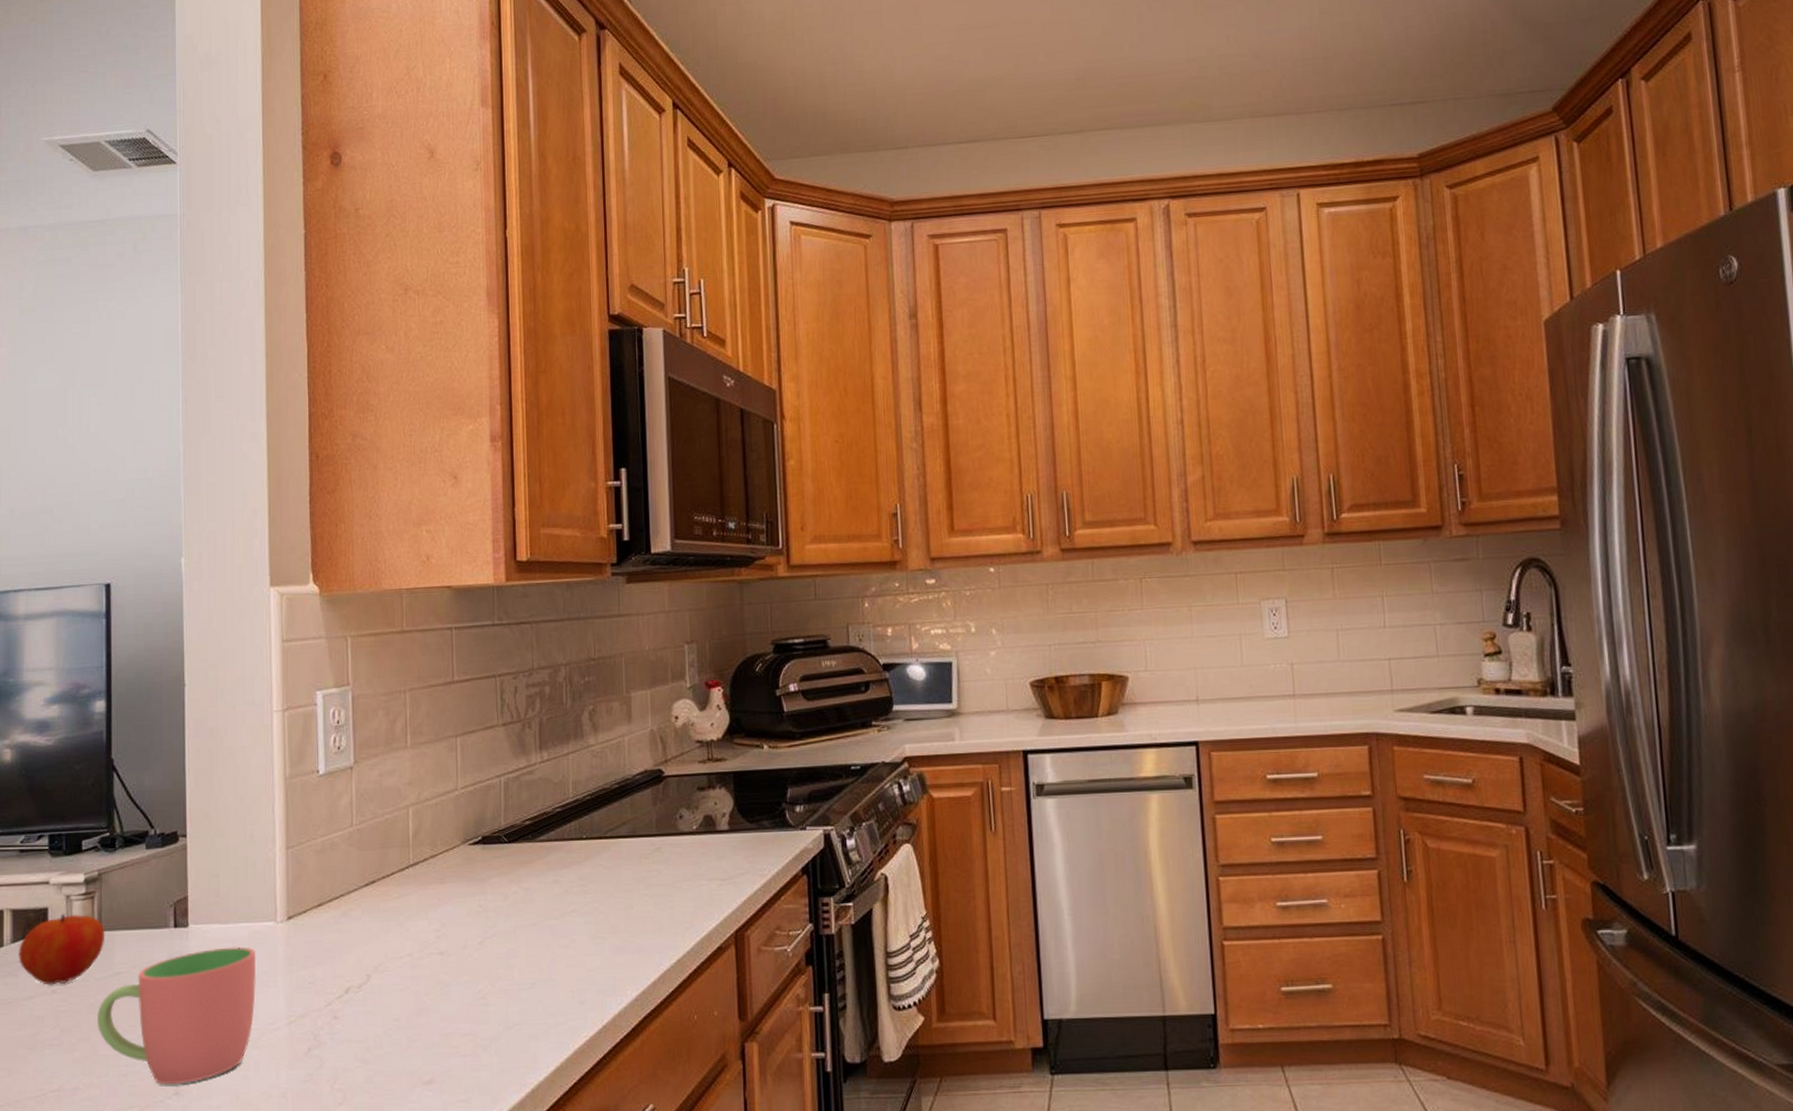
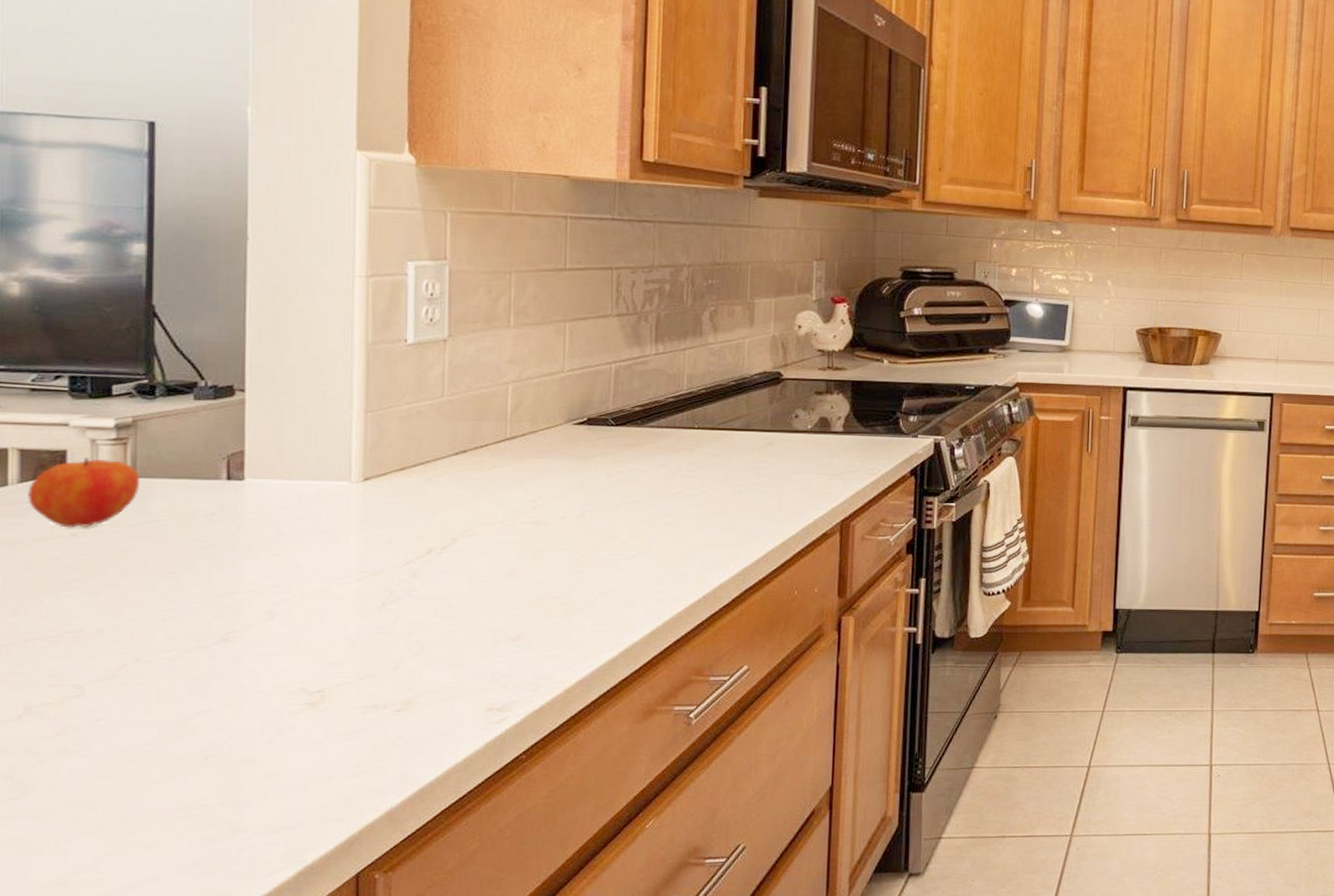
cup: present [97,947,257,1085] -> none [129,503,325,631]

